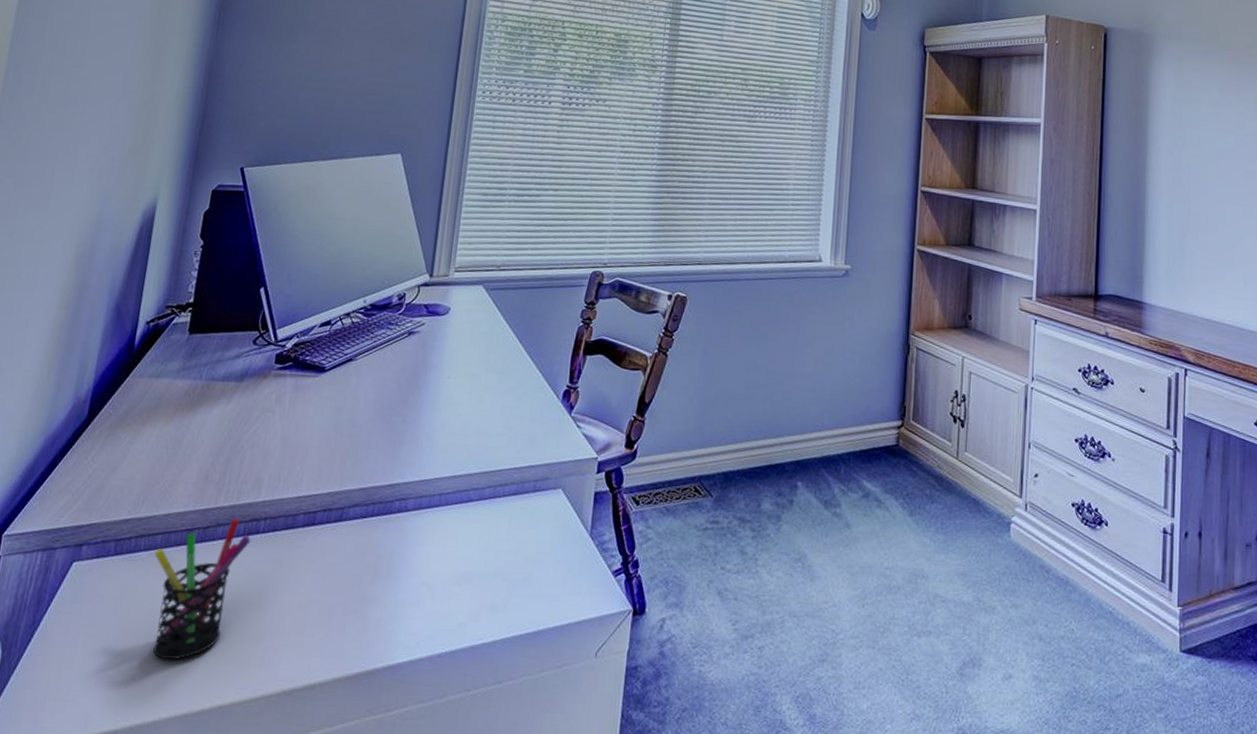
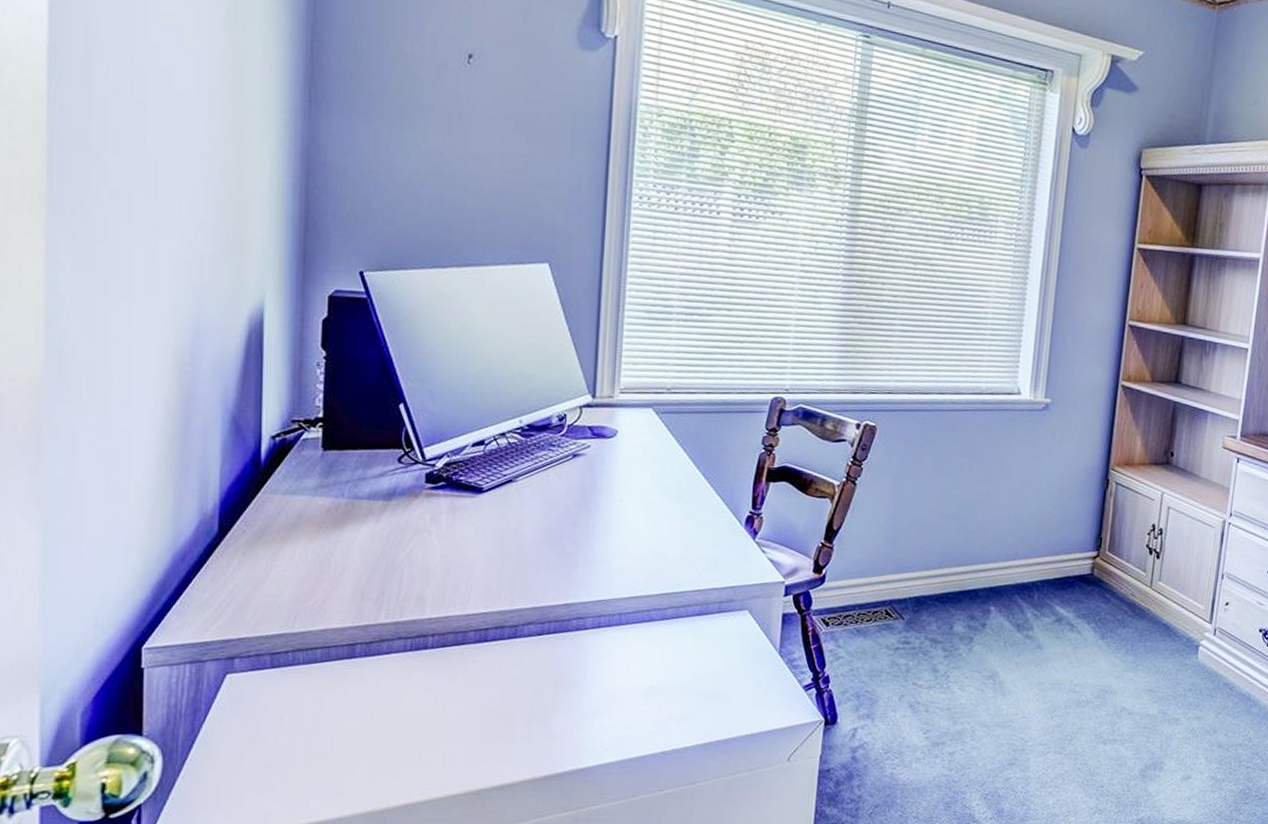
pen holder: present [153,518,251,660] -> none [315,634,420,764]

